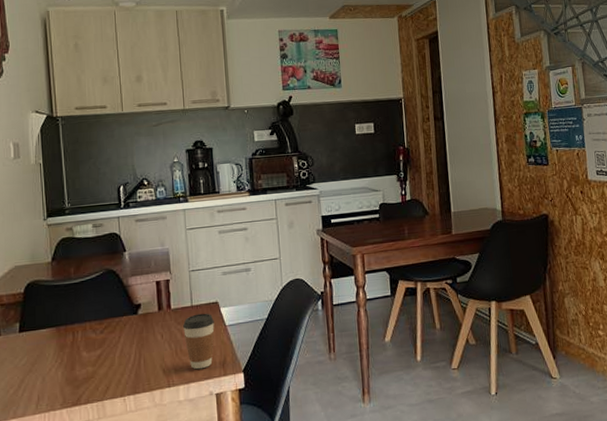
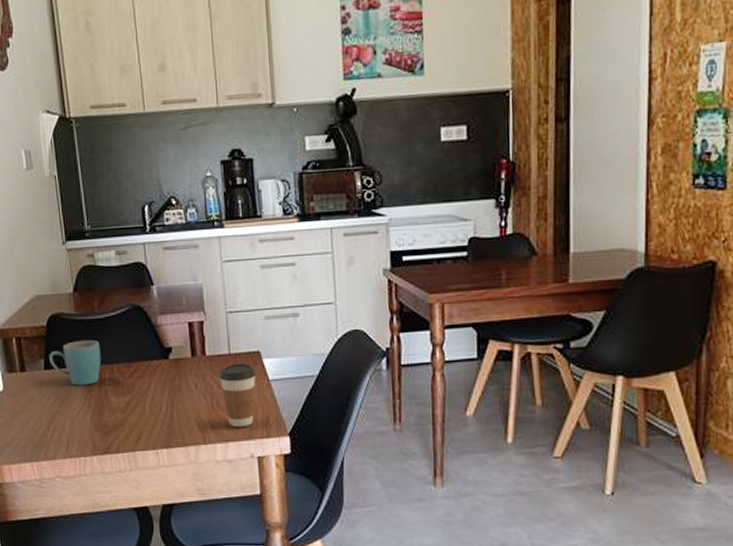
mug: none [25,302,75,345] -> present [49,340,101,386]

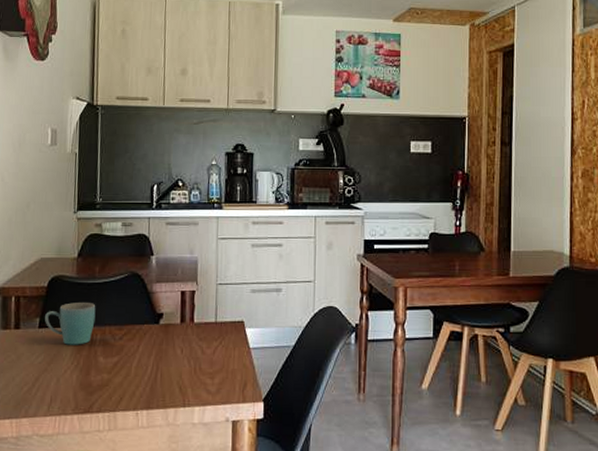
coffee cup: present [220,363,256,428] -> none [204,331,238,392]

